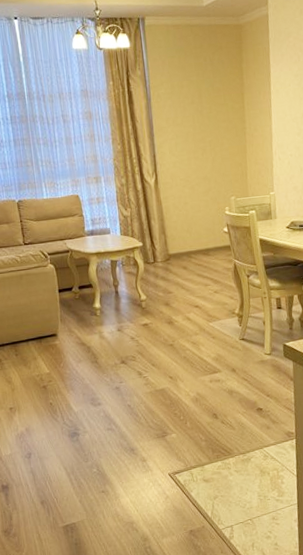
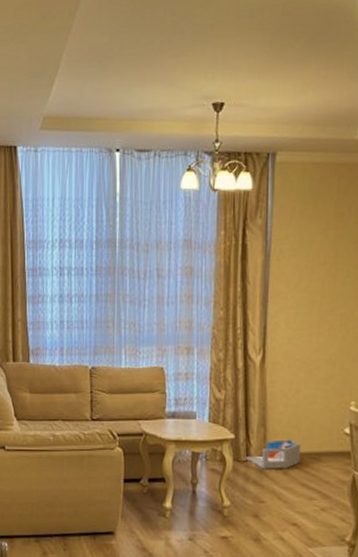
storage bin: none [152,241,194,267] -> present [245,439,301,469]

